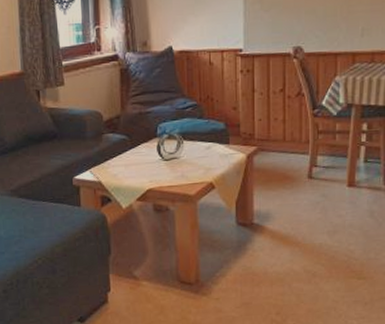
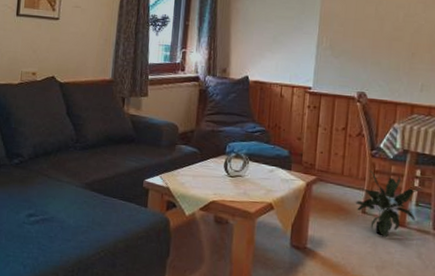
potted plant: none [301,131,372,201] -> present [356,170,424,238]

